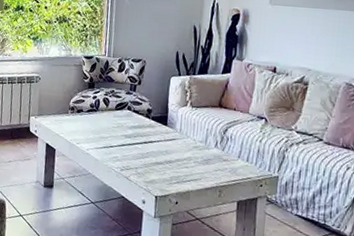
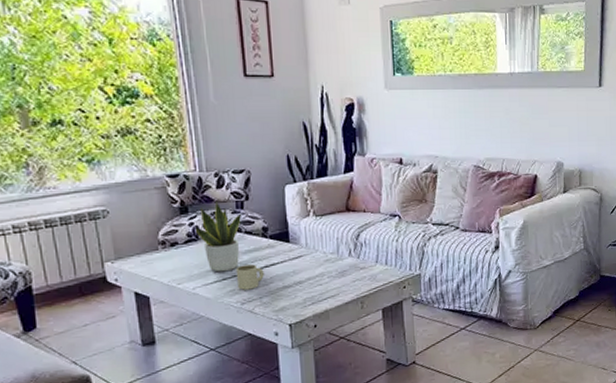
potted plant: none [97,81,134,141] -> present [196,200,242,272]
mug: none [120,137,143,160] -> present [235,264,264,290]

